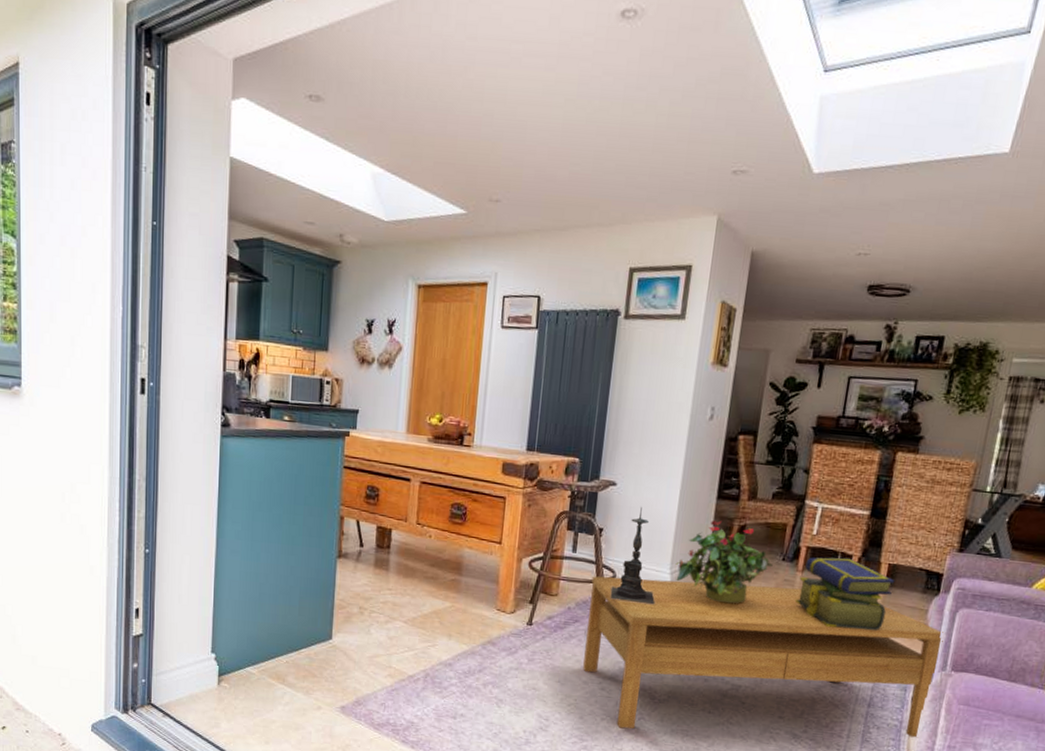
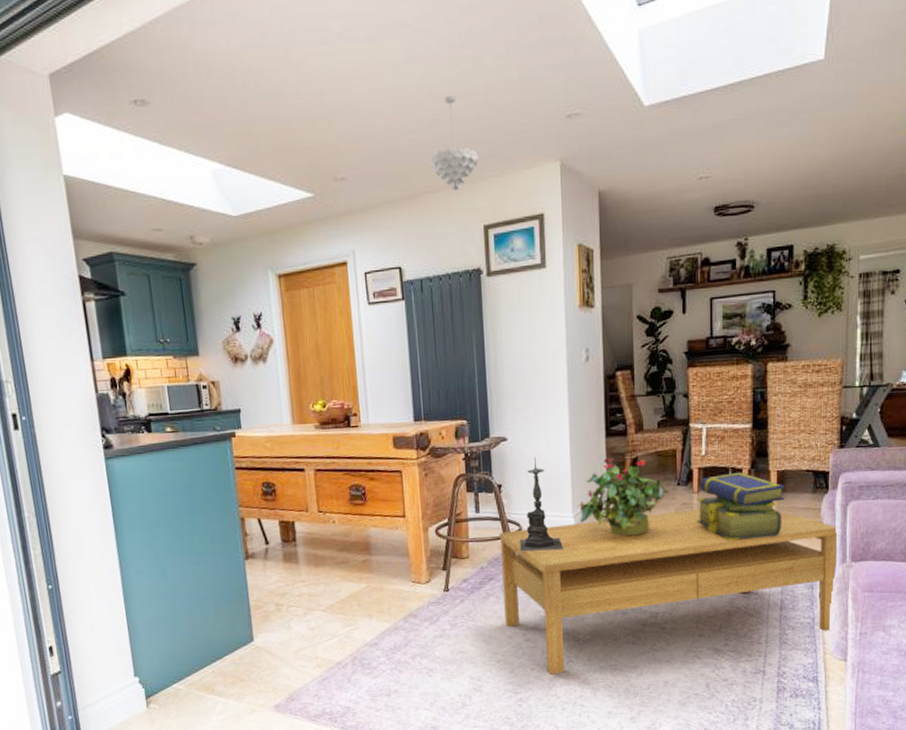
pendant light: none [586,134,636,229] -> present [429,95,479,191]

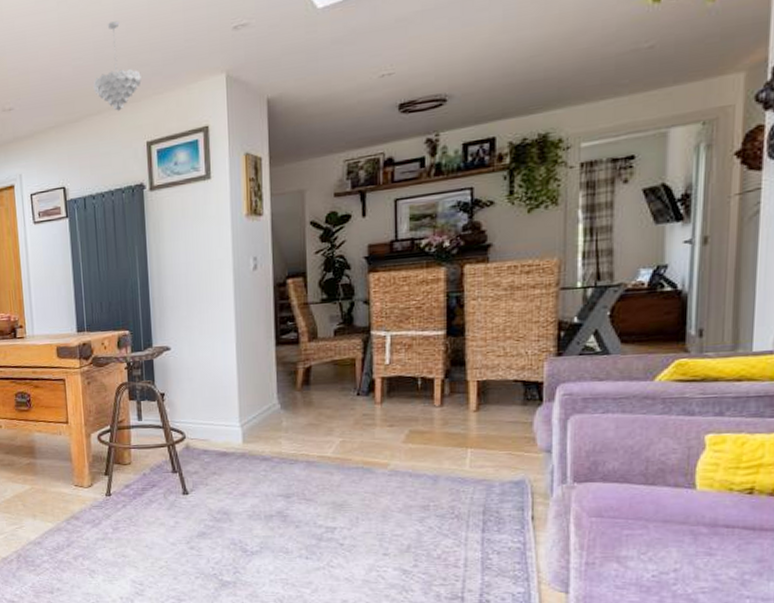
coffee table: present [499,509,839,675] -> none [162,421,557,584]
candle holder: present [519,457,564,552] -> none [182,367,230,460]
potted plant: present [577,457,669,537] -> none [244,366,348,447]
stack of books: present [696,472,786,541] -> none [379,382,488,455]

